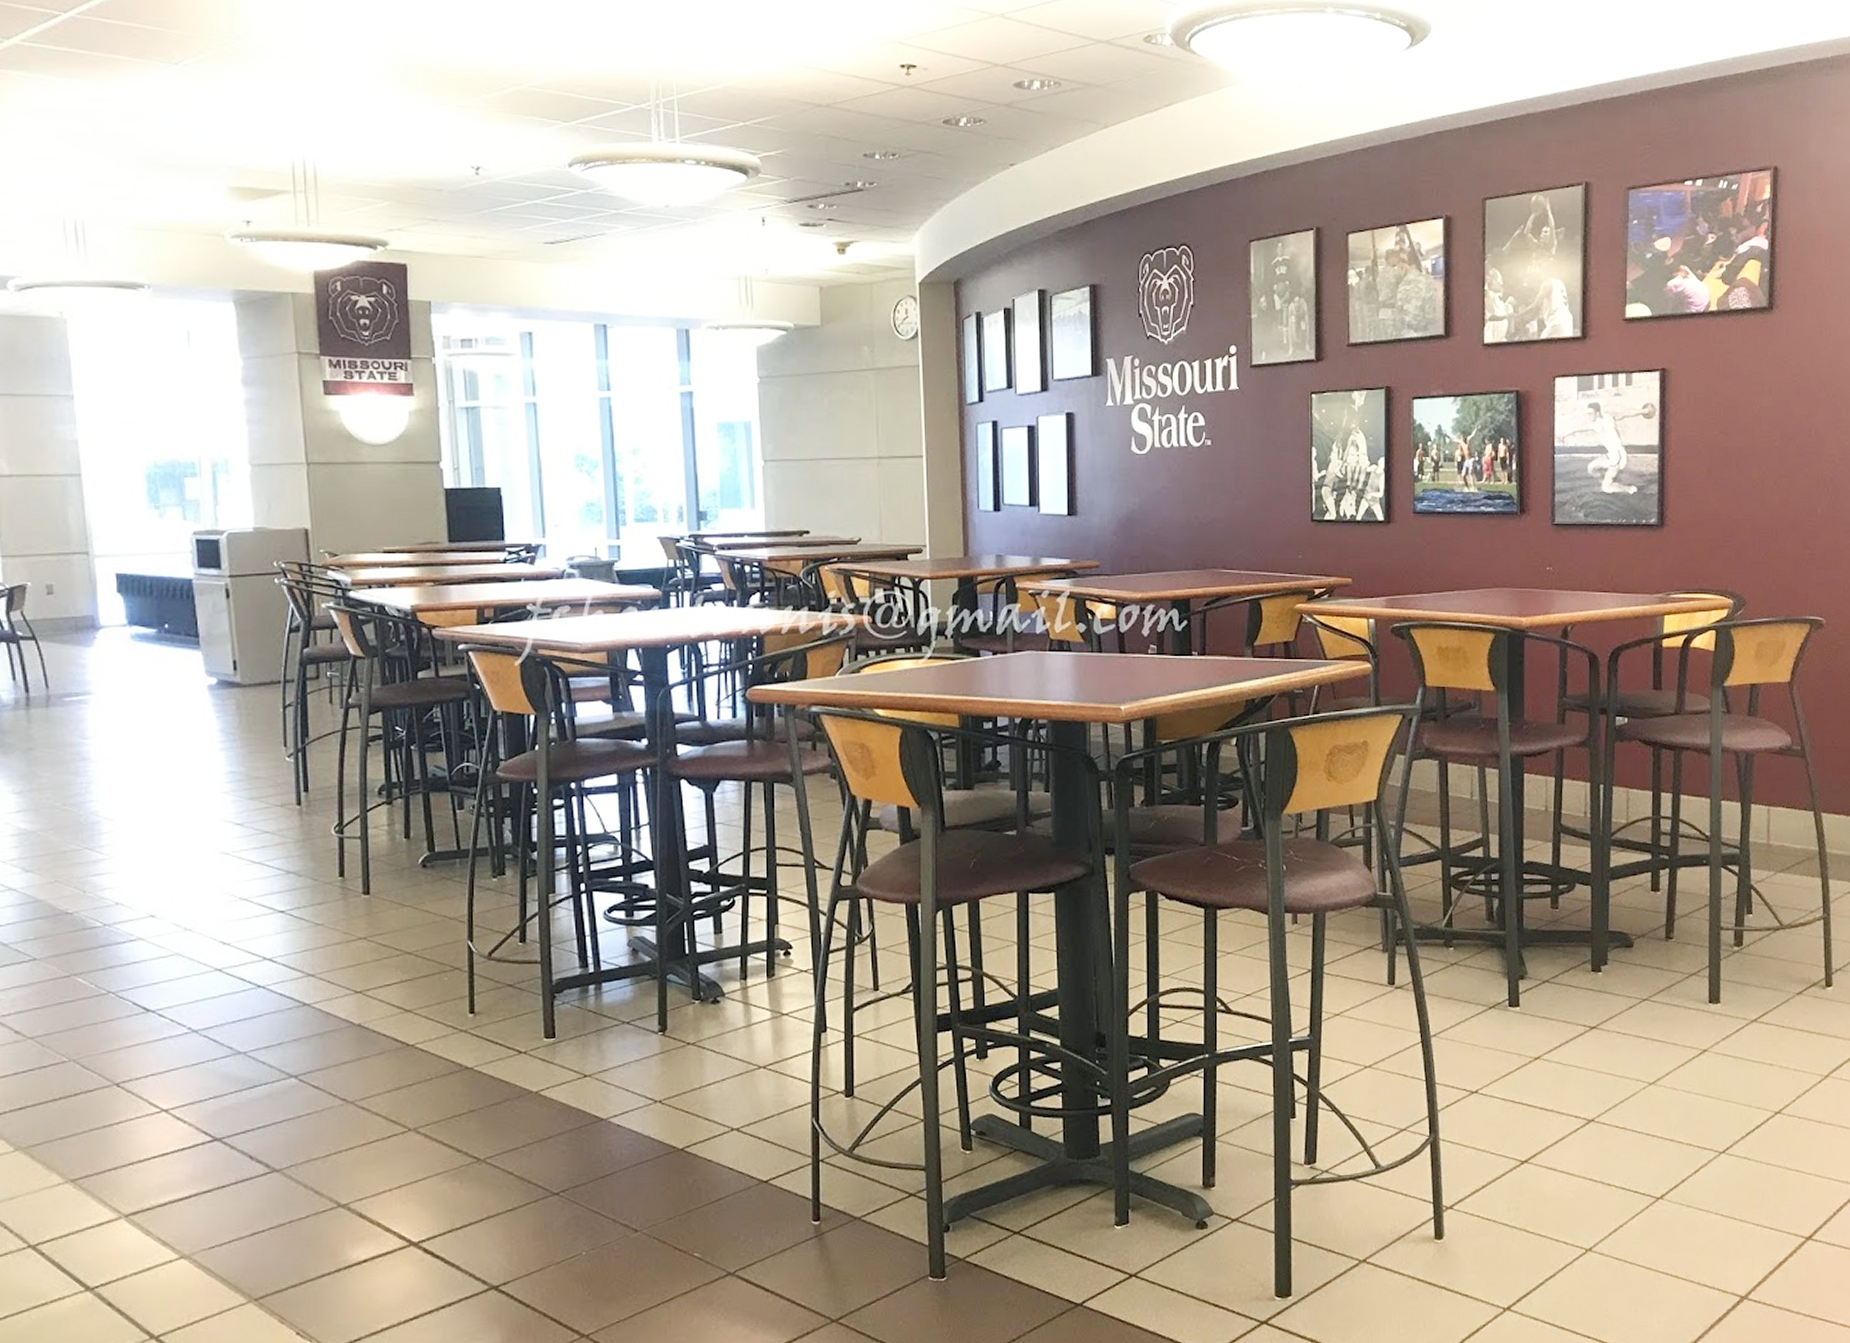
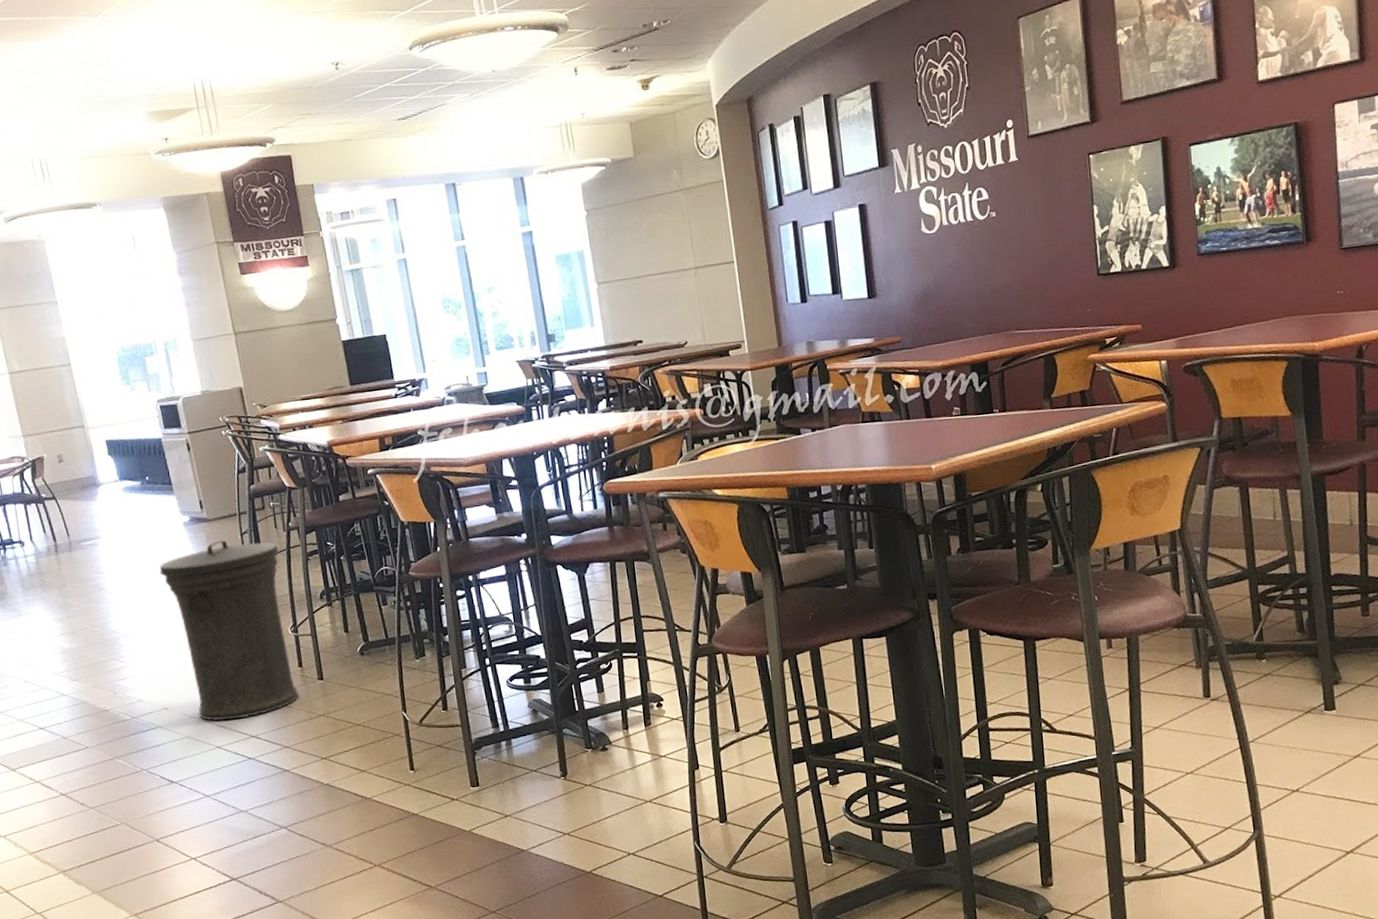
trash can: none [167,711,336,937] -> present [159,540,300,721]

